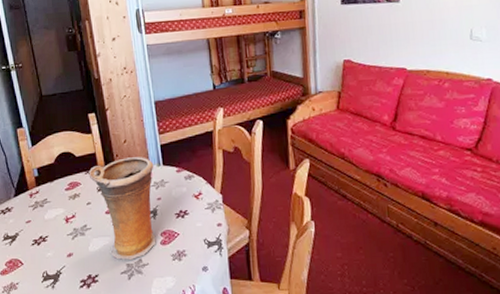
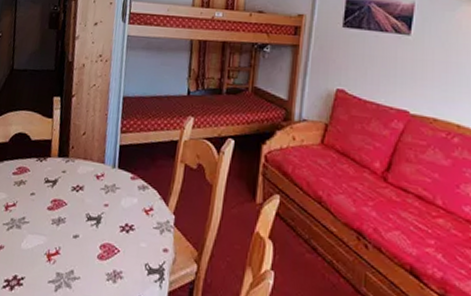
vase: present [88,157,156,260] -> none [39,151,109,269]

